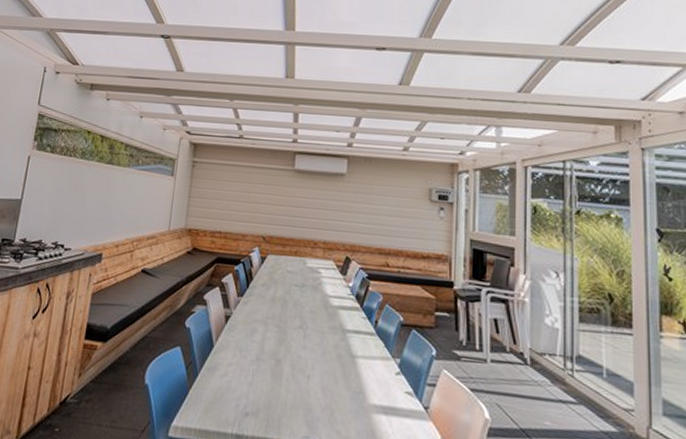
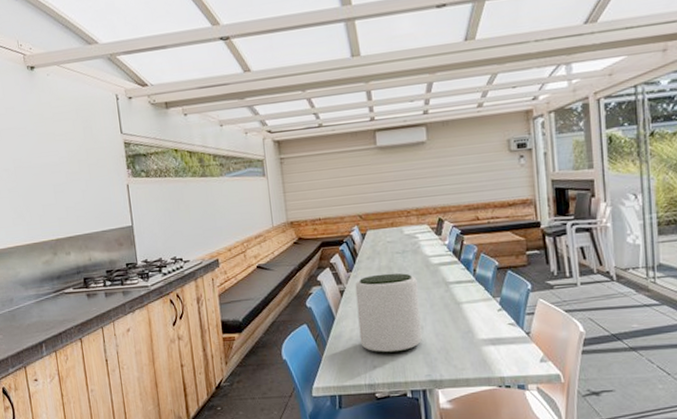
plant pot: none [236,305,312,402] -> present [355,273,422,353]

